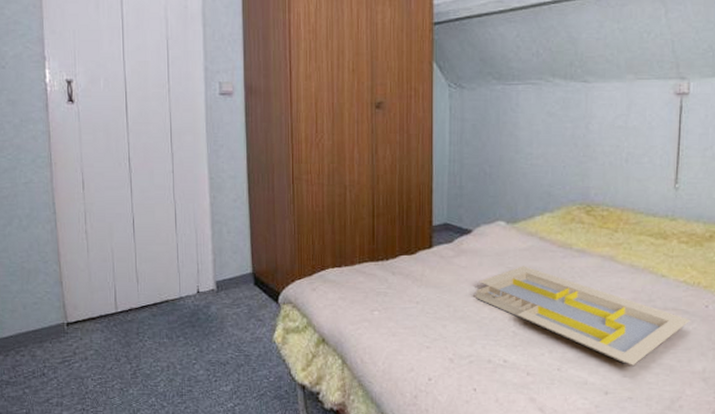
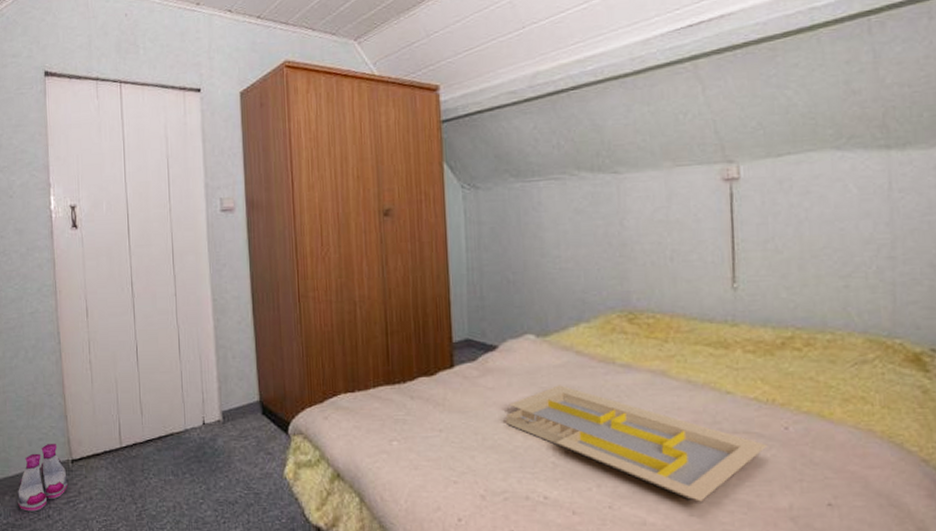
boots: none [11,307,64,370] -> present [17,443,69,512]

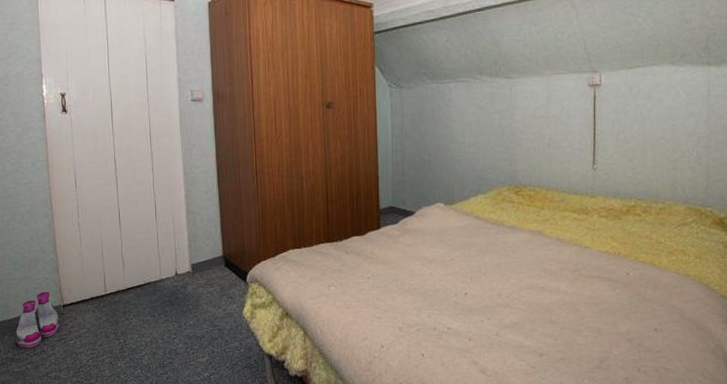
serving tray: present [506,385,768,502] -> none [420,242,614,329]

